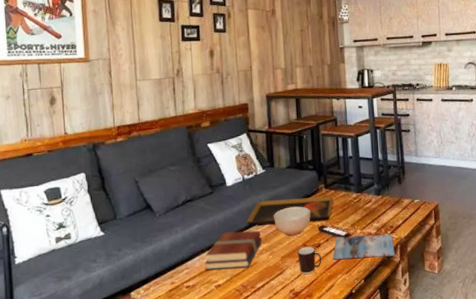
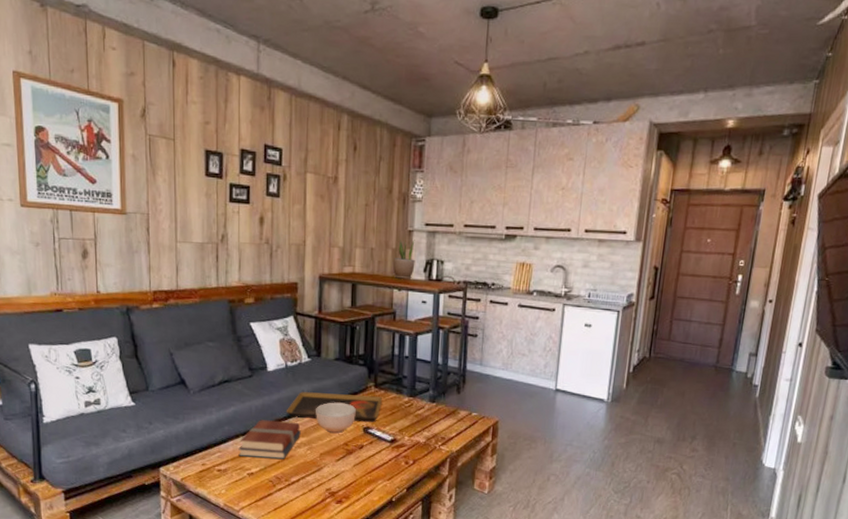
mug: present [297,246,322,275] -> none [337,446,363,476]
potted plant: none [330,55,349,90] -> present [393,239,415,279]
magazine: present [333,233,395,261] -> none [375,441,444,469]

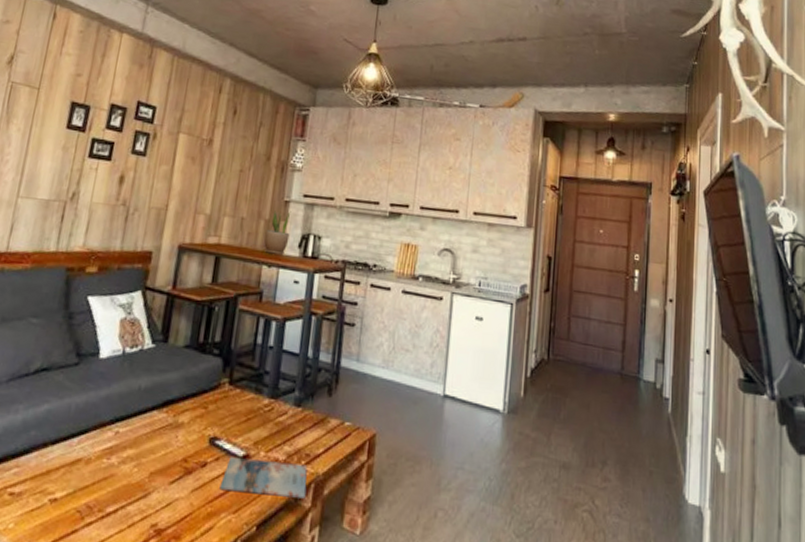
books: present [238,420,301,459] -> none [41,423,130,479]
decorative tray: present [286,392,382,422] -> none [114,387,237,431]
bowl: present [316,402,357,434] -> none [151,402,205,445]
magazine: none [375,441,444,469] -> present [219,457,308,499]

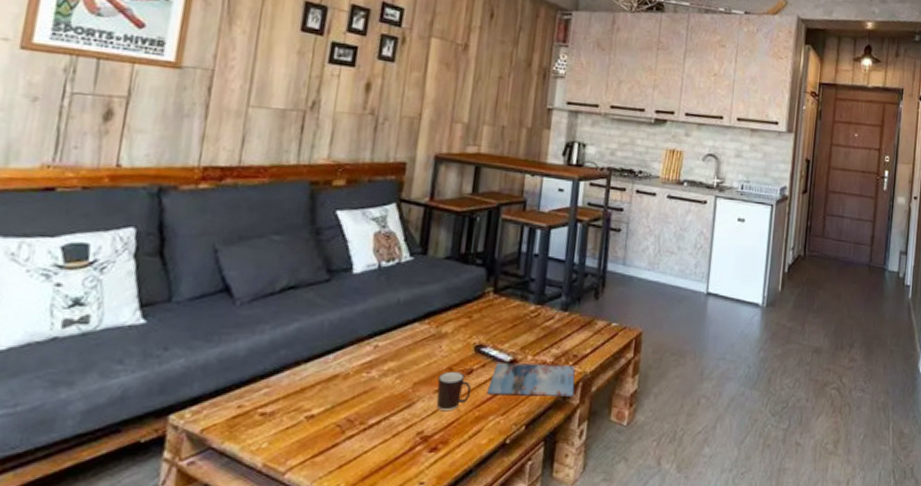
mug: none [170,462,205,505] -> present [436,371,472,412]
potted plant: present [264,211,291,255] -> none [526,118,555,163]

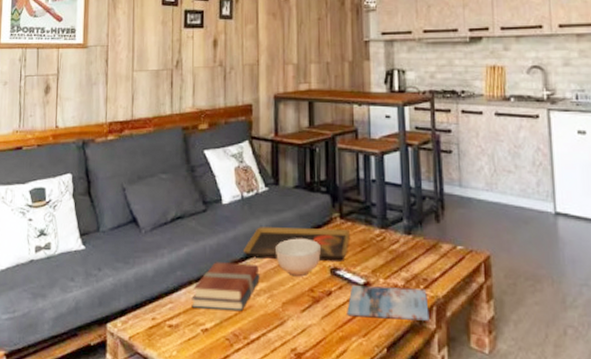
books: none [295,339,390,393] -> present [191,262,260,310]
decorative tray: none [371,300,502,338] -> present [242,227,349,261]
bowl: none [412,313,469,355] -> present [276,238,322,277]
mug: present [436,371,472,412] -> none [302,292,333,331]

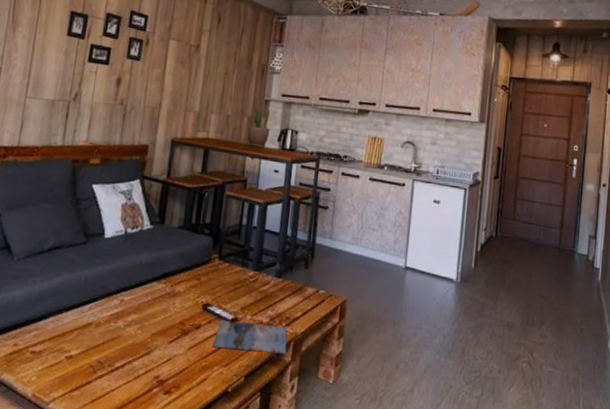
books: present [191,262,260,310] -> none [58,292,133,340]
decorative tray: present [242,227,349,261] -> none [119,262,226,298]
bowl: present [276,238,322,277] -> none [151,274,198,311]
potted plant: none [351,50,375,93] -> present [247,109,271,148]

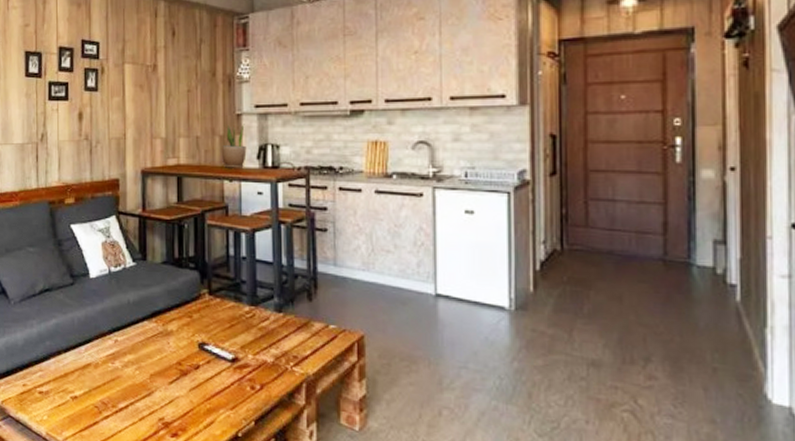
magazine: present [212,320,288,354] -> none [215,360,299,397]

